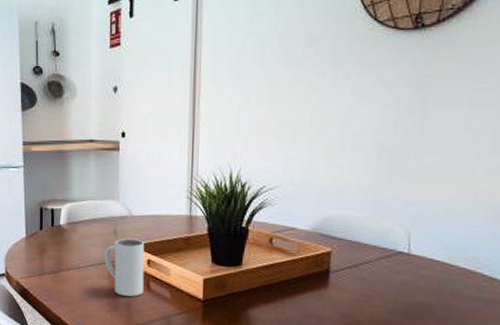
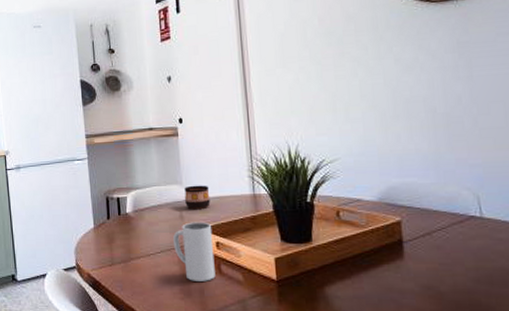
cup: none [120,202,146,226] -> present [184,185,211,209]

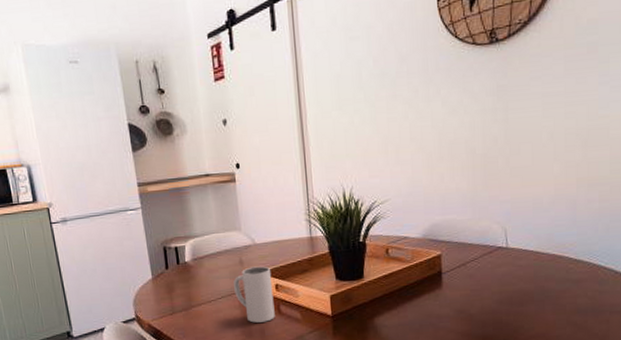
cup: present [184,185,211,209] -> none [243,230,269,254]

